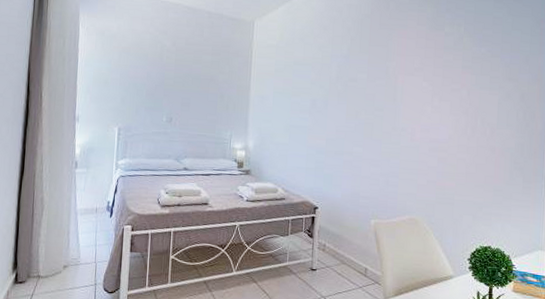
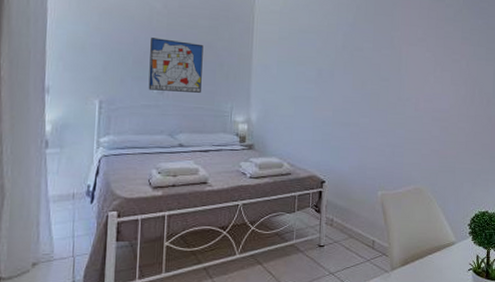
wall art: none [158,72,206,122] -> present [148,38,203,93]

